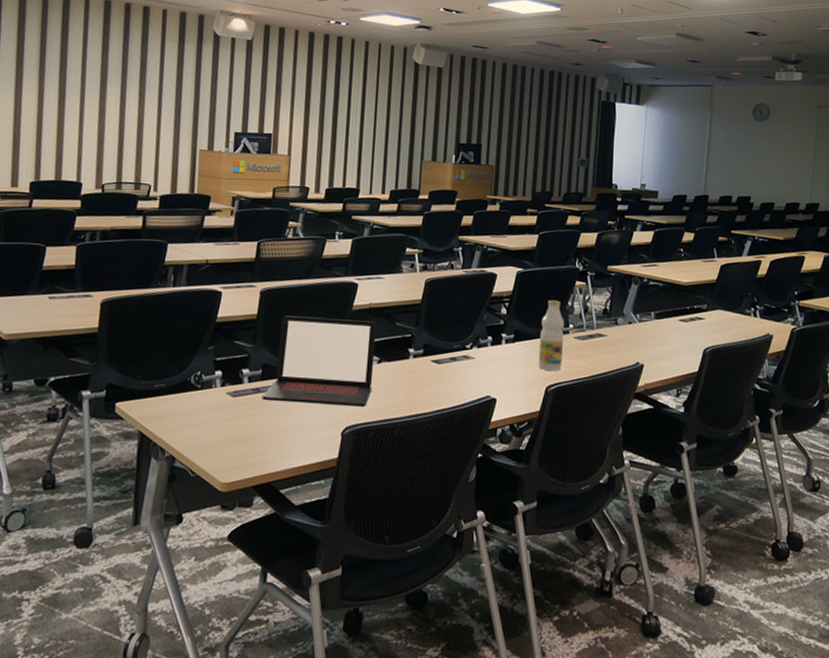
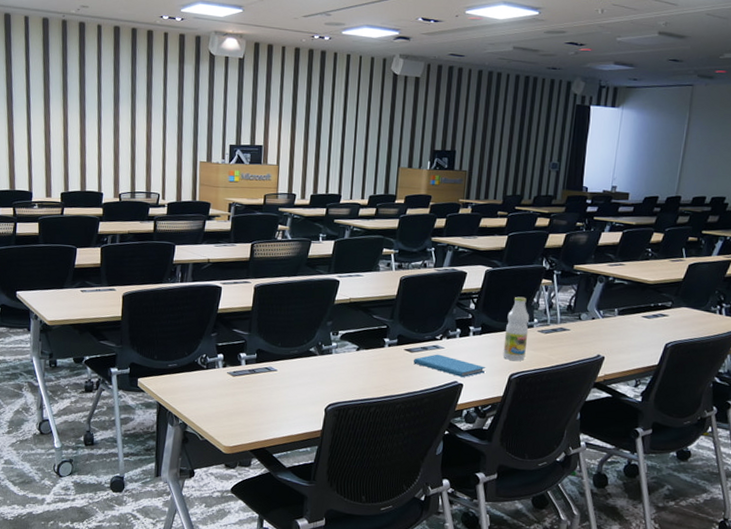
laptop: present [262,315,377,407] -> none [257,308,356,388]
book: none [441,365,521,392] -> present [413,354,486,378]

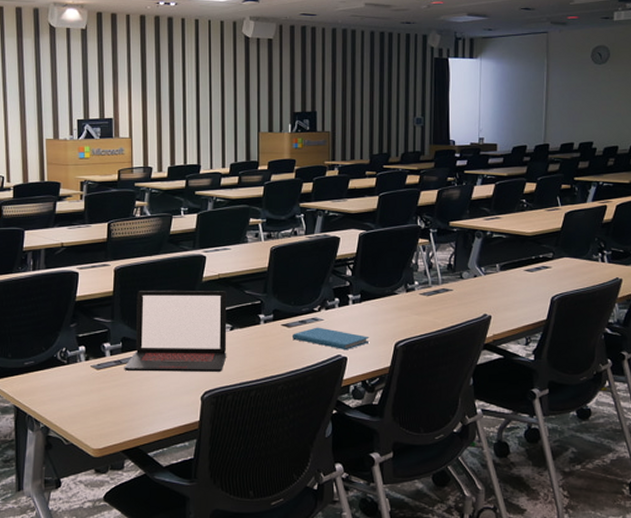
laptop: none [257,308,356,388] -> present [124,291,227,372]
bottle: present [503,296,530,361] -> none [385,259,410,327]

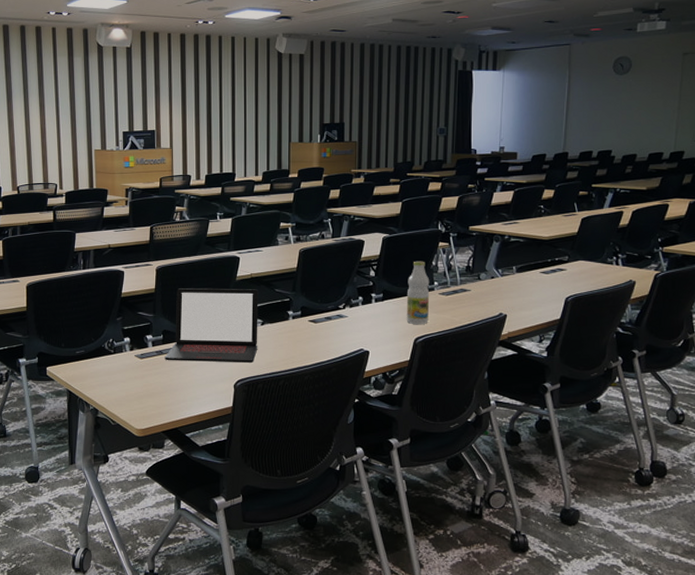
book: present [291,327,370,351] -> none [318,323,391,345]
bottle: none [385,259,410,327] -> present [406,261,430,324]

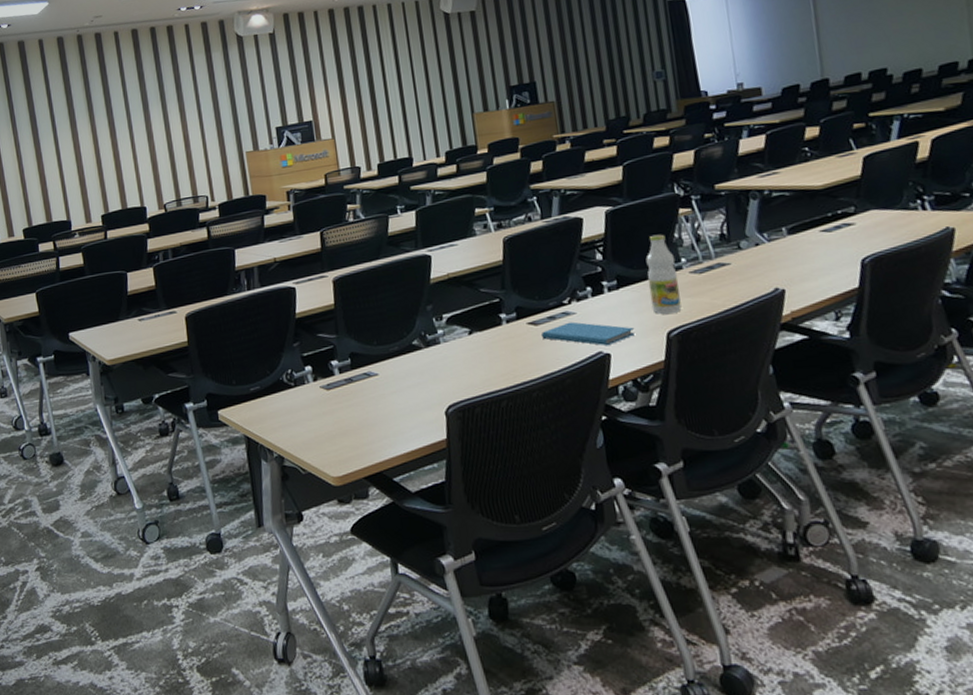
laptop: present [164,288,259,363] -> none [356,291,469,390]
book: none [318,323,391,345] -> present [540,321,636,346]

